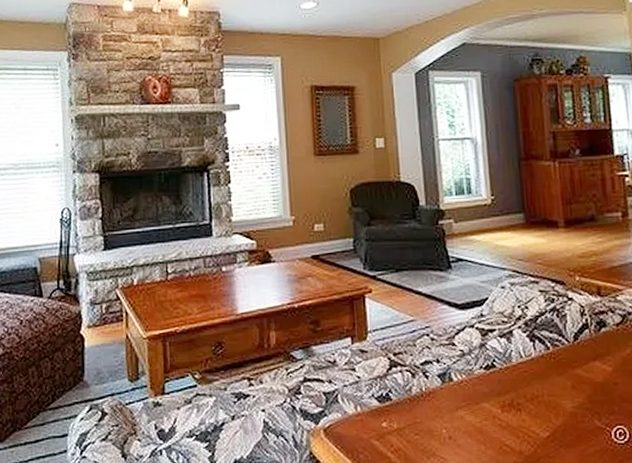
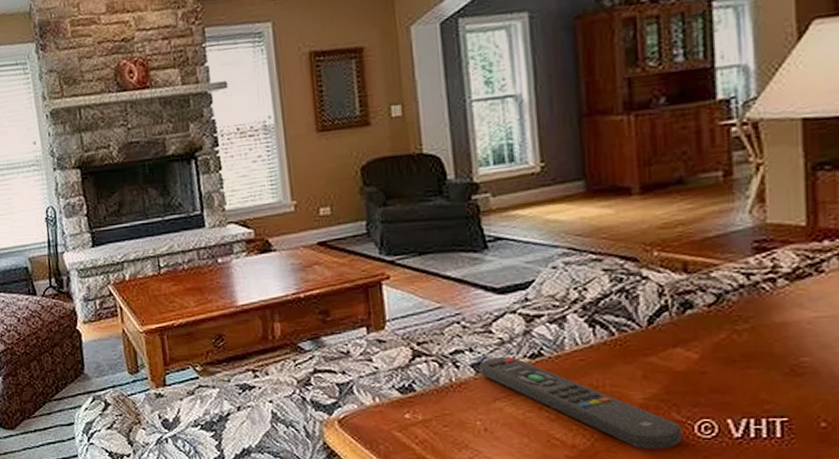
remote control: none [445,368,603,455] -> present [480,357,682,450]

